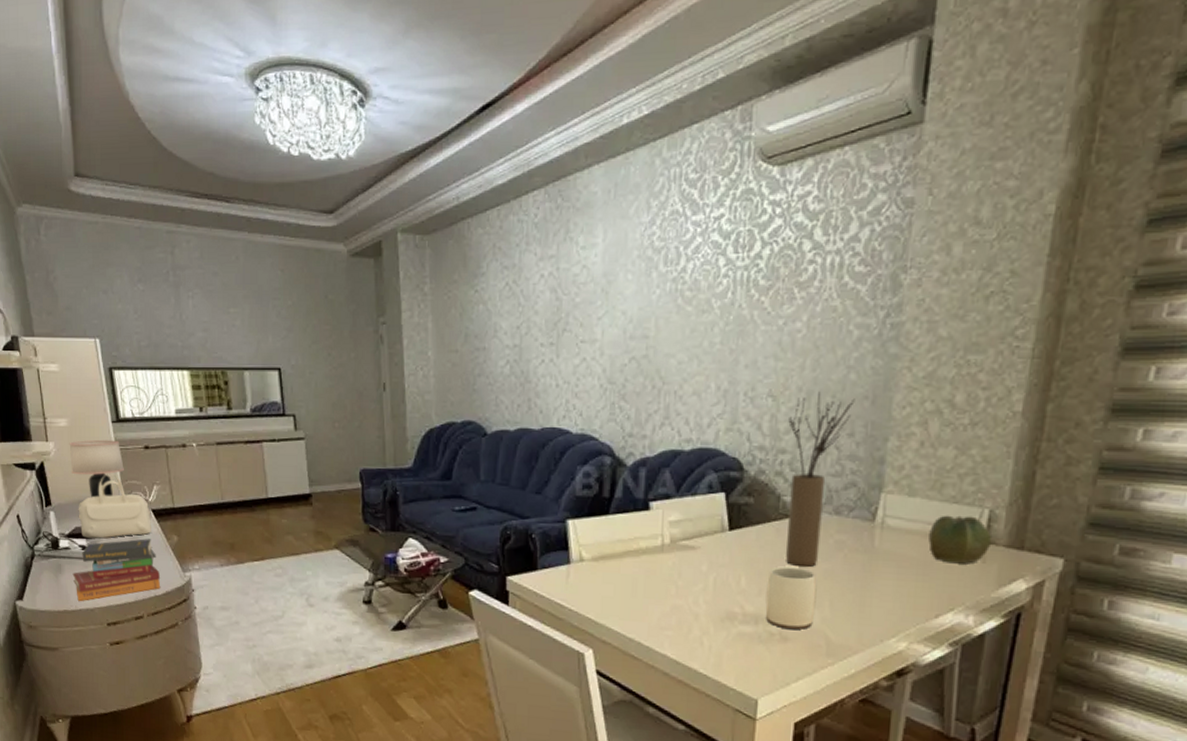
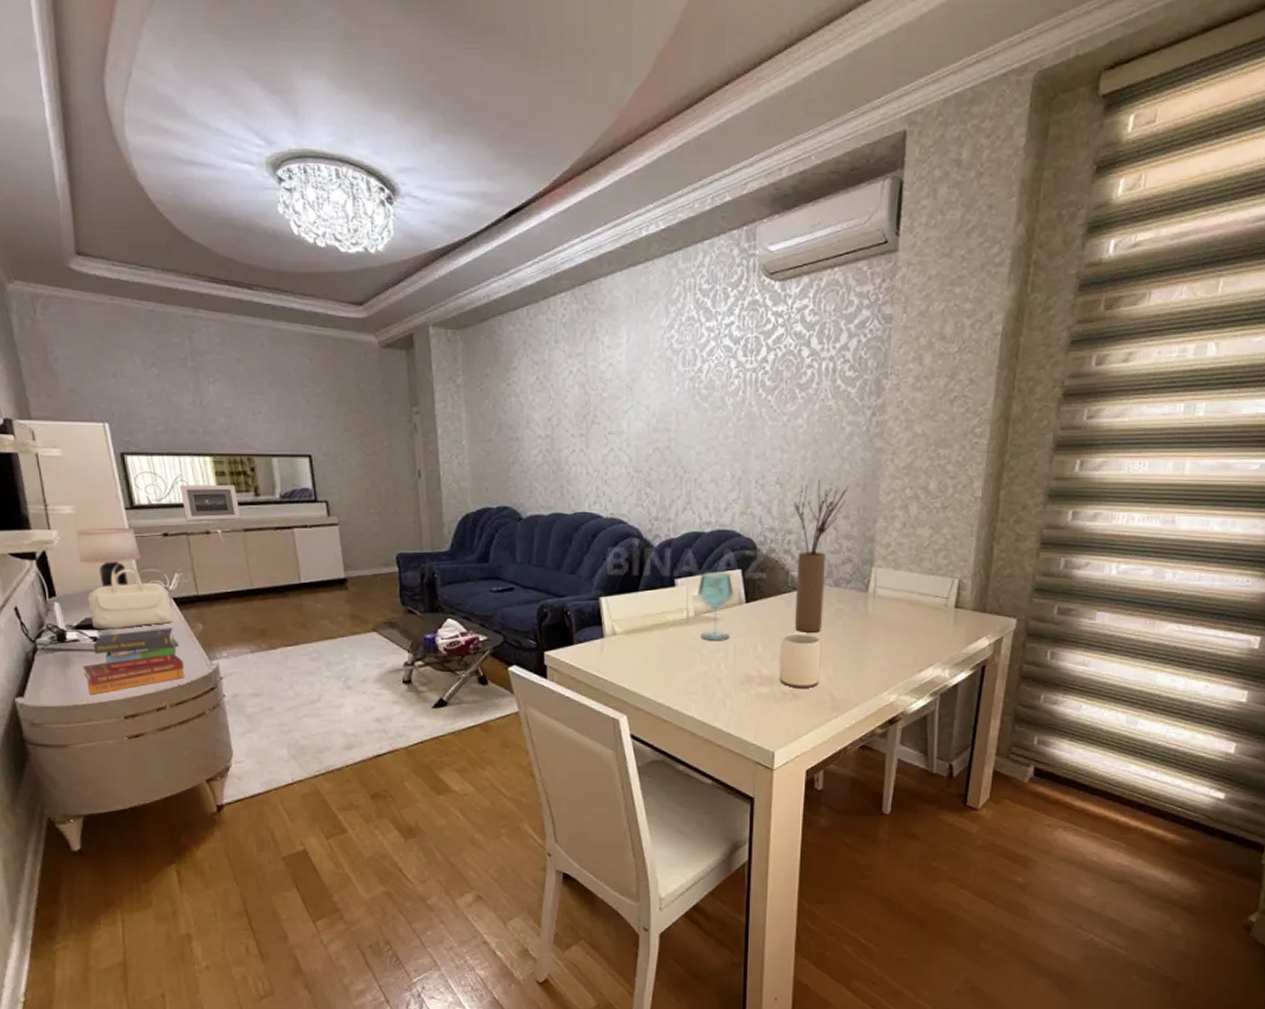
picture frame: none [160,398,214,435] -> present [179,484,241,522]
wine glass: none [674,494,717,572] -> present [697,572,735,641]
cabbage: present [928,515,991,564] -> none [911,584,960,626]

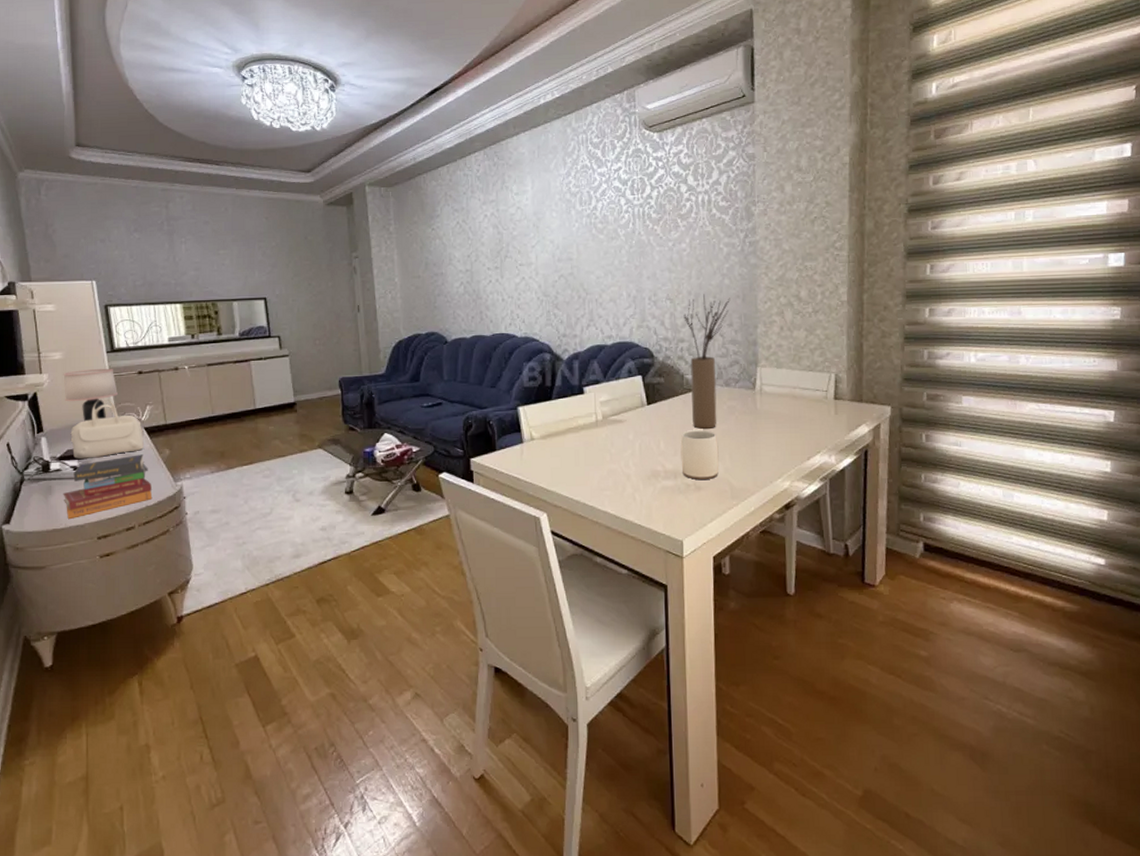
picture frame: present [179,484,241,522] -> none [153,326,205,360]
wine glass: present [697,572,735,641] -> none [604,379,637,441]

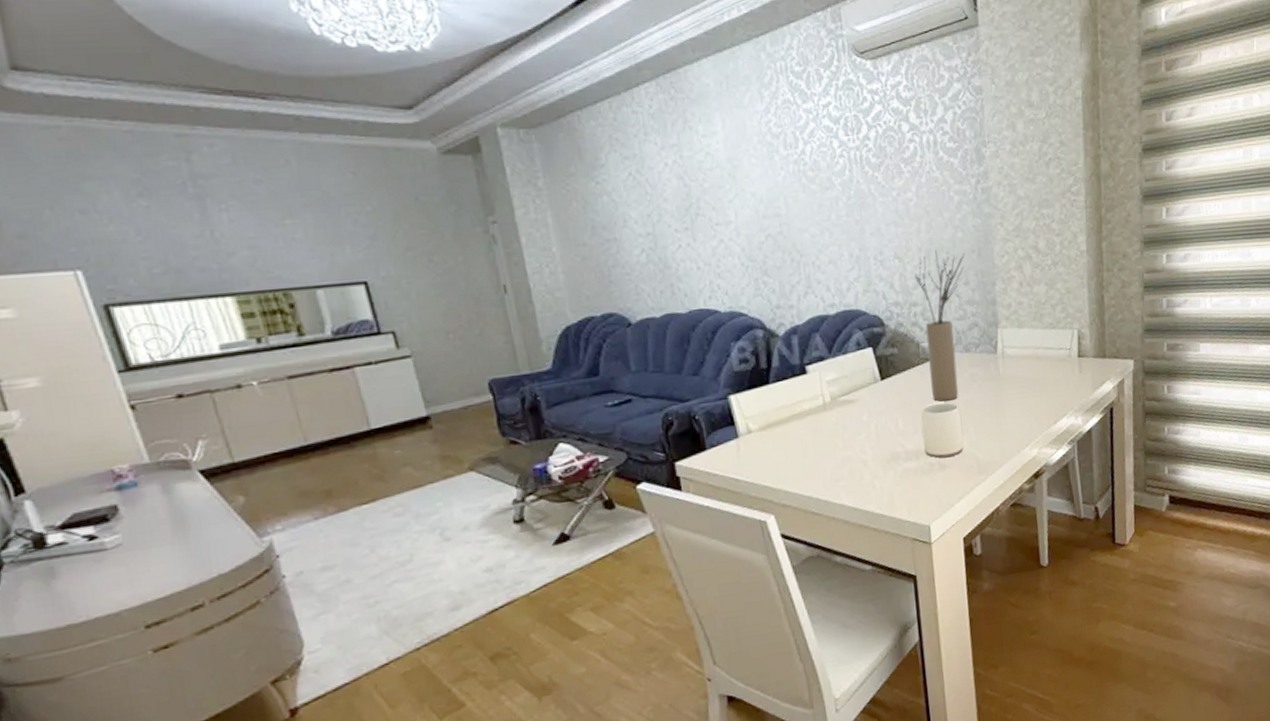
table lamp: present [63,368,119,422] -> none [46,393,149,472]
books: present [63,454,153,520] -> none [75,507,227,609]
handbag: present [70,399,144,460] -> none [74,436,202,525]

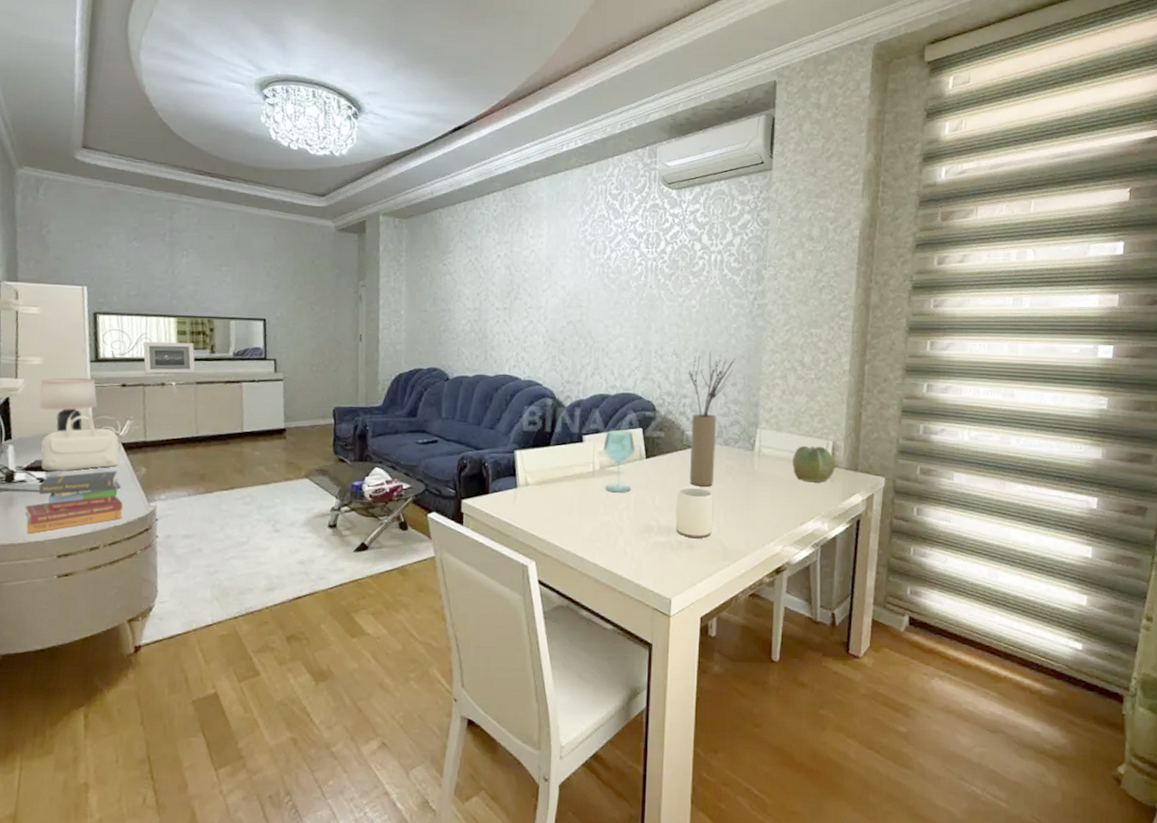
table lamp: none [46,393,149,472] -> present [39,377,98,432]
handbag: none [74,436,202,525] -> present [40,409,121,472]
books: none [75,507,227,609] -> present [25,471,123,535]
picture frame: none [193,326,282,377] -> present [143,341,196,374]
wine glass: none [831,352,869,424] -> present [603,430,636,493]
cabbage: none [1038,337,1083,378] -> present [793,445,835,483]

